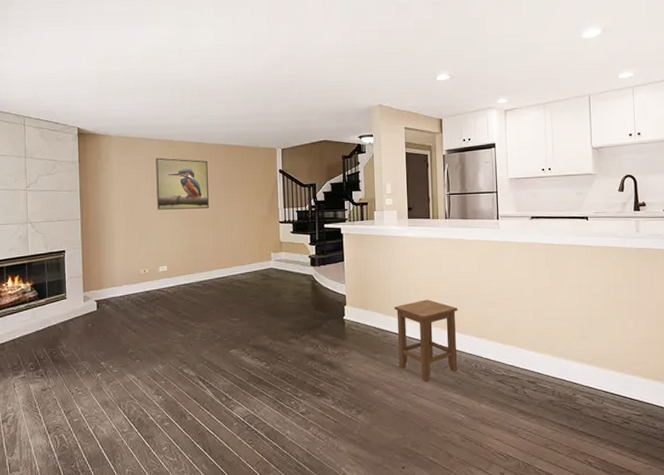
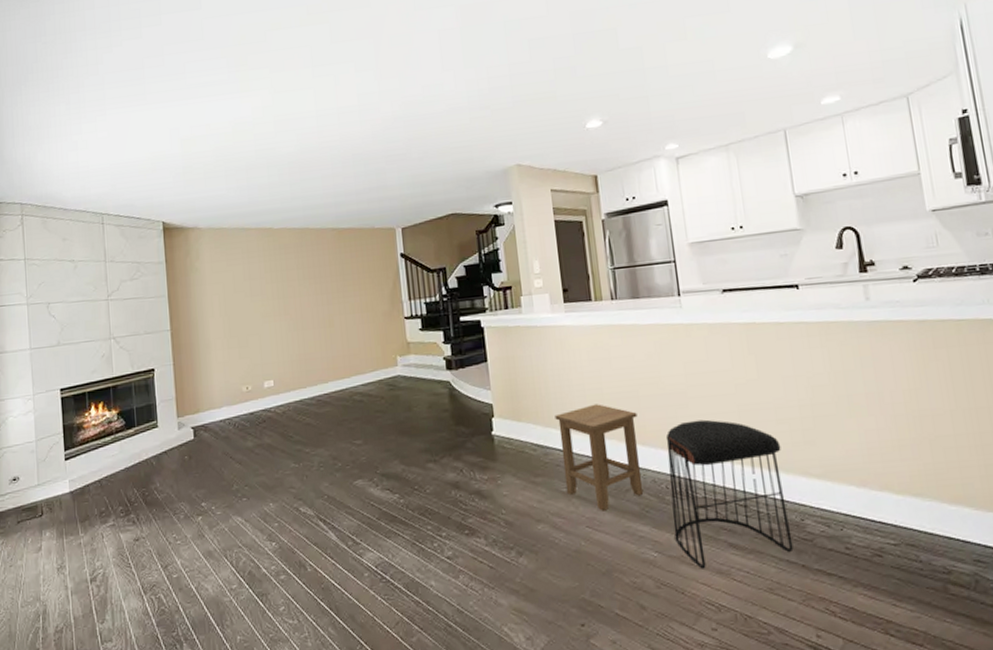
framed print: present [156,157,209,210] -> none [253,249,319,313]
stool: none [478,316,566,429] -> present [665,419,794,569]

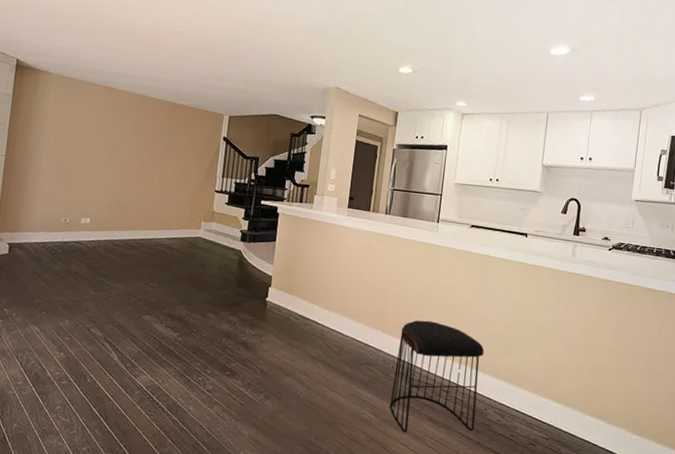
stool: present [555,404,643,511] -> none [315,292,384,377]

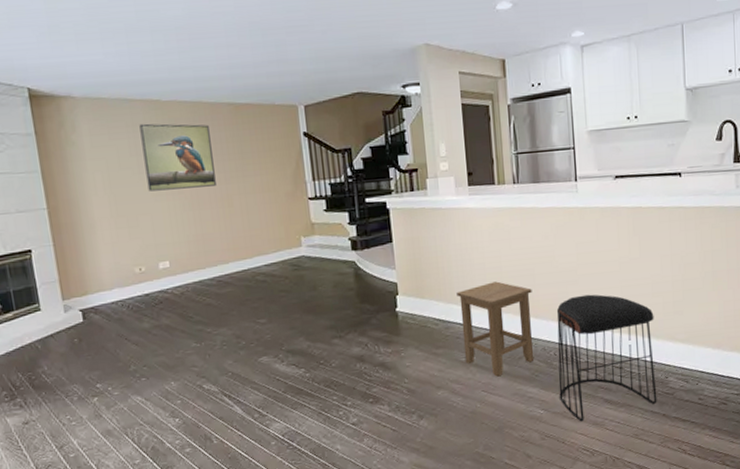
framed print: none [89,104,150,165] -> present [139,123,216,192]
stool: none [315,292,384,377] -> present [456,281,534,377]

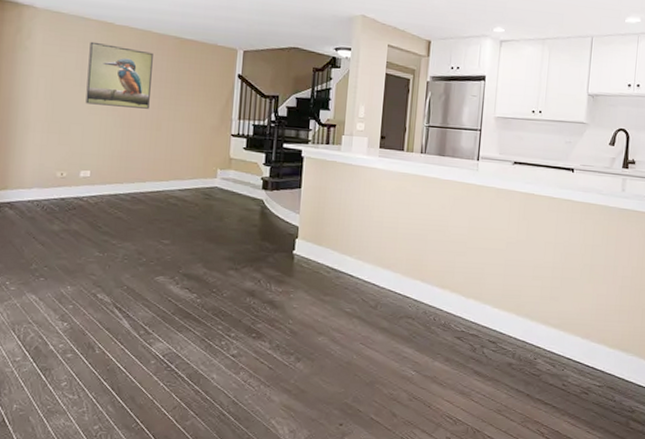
stool: present [456,281,534,377] -> none [349,240,423,332]
stool: present [556,294,657,422] -> none [432,267,532,389]

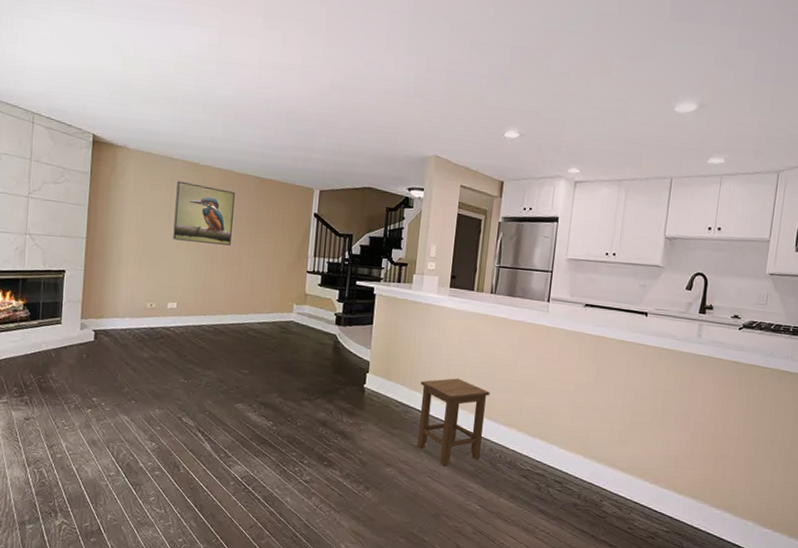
stool: none [349,240,423,332] -> present [417,378,490,467]

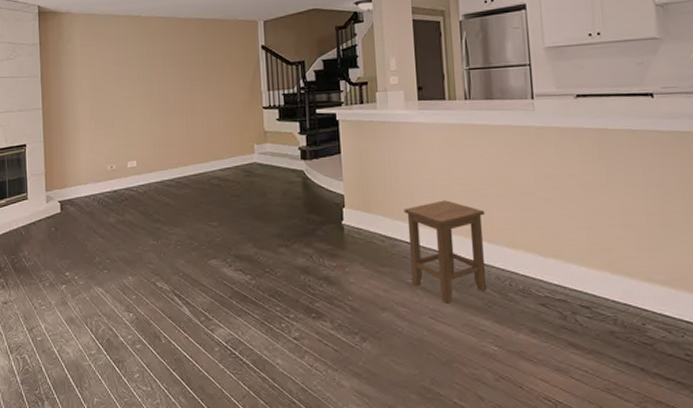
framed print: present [173,180,235,245] -> none [122,36,182,96]

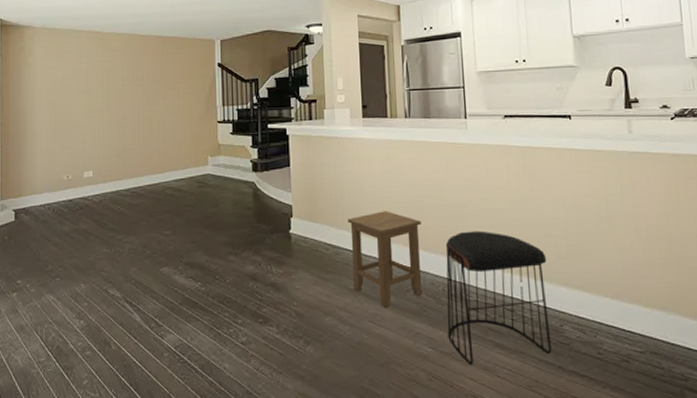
stool: none [511,221,633,366] -> present [445,230,552,365]

